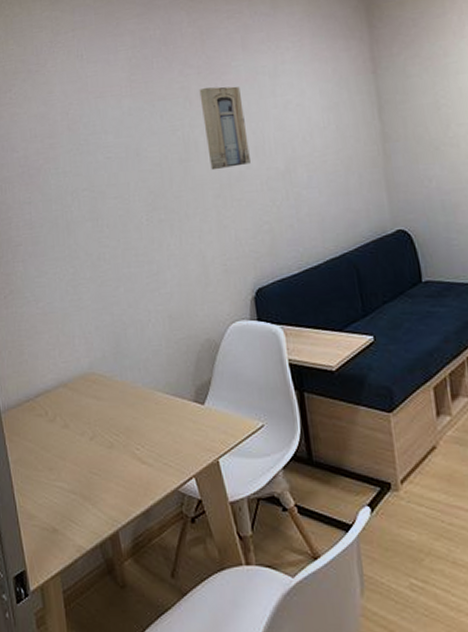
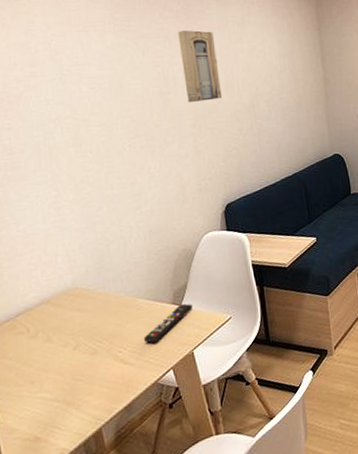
remote control: none [162,402,218,444] -> present [143,303,193,343]

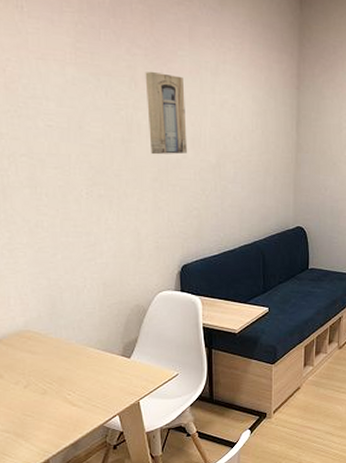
remote control: present [143,303,193,343] -> none [92,356,141,390]

